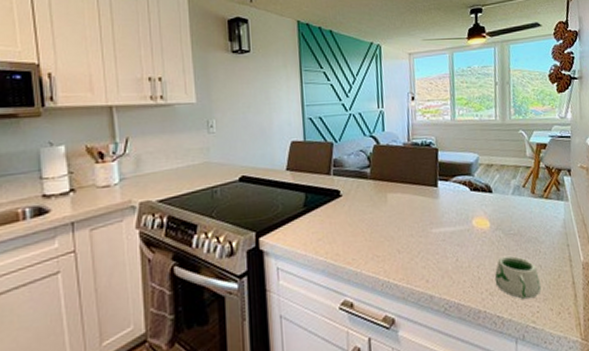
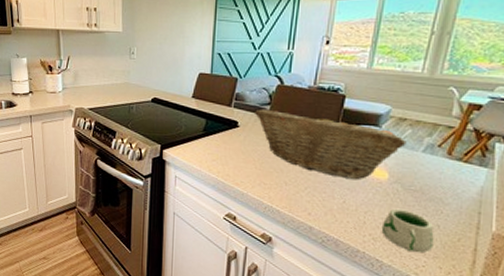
fruit basket: none [356,169,498,234] -> present [255,109,407,179]

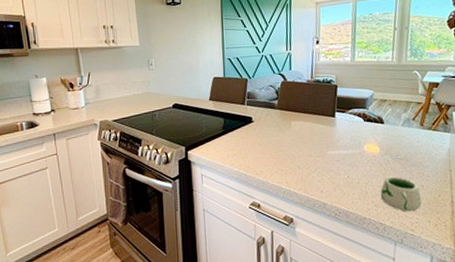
fruit basket: present [255,109,407,179] -> none [265,102,389,156]

